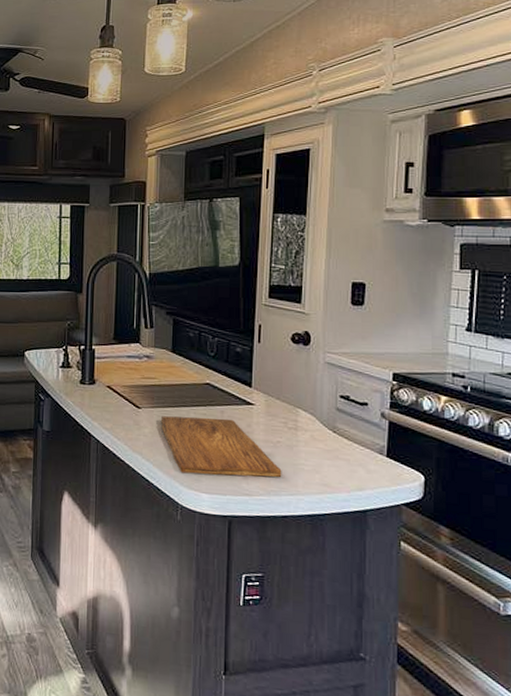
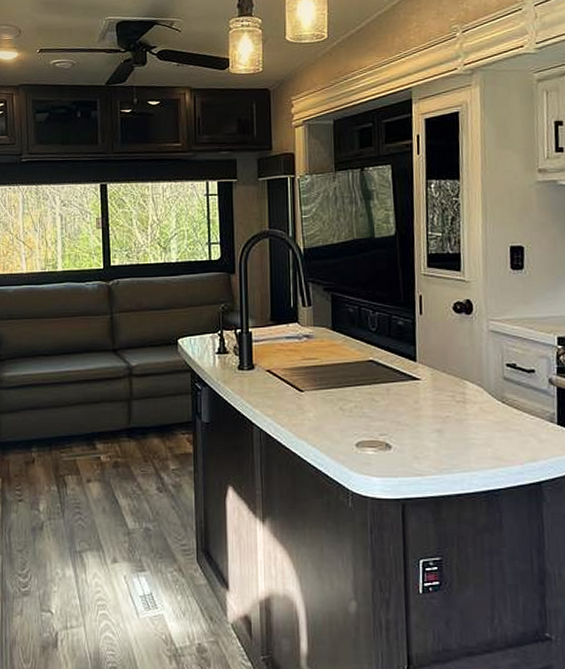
cutting board: present [161,416,282,477] -> none [325,396,453,457]

